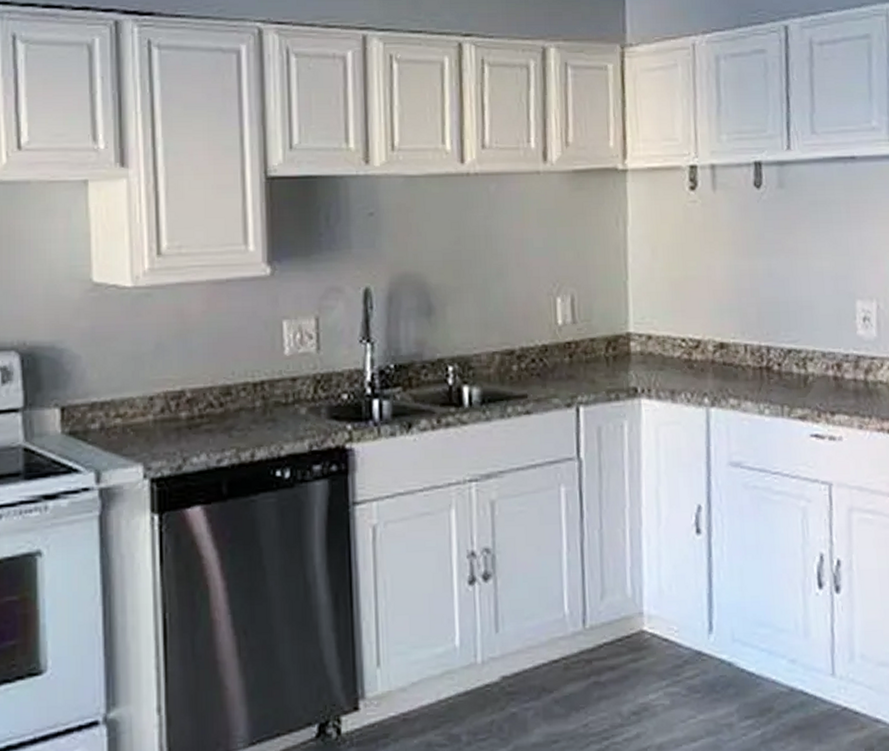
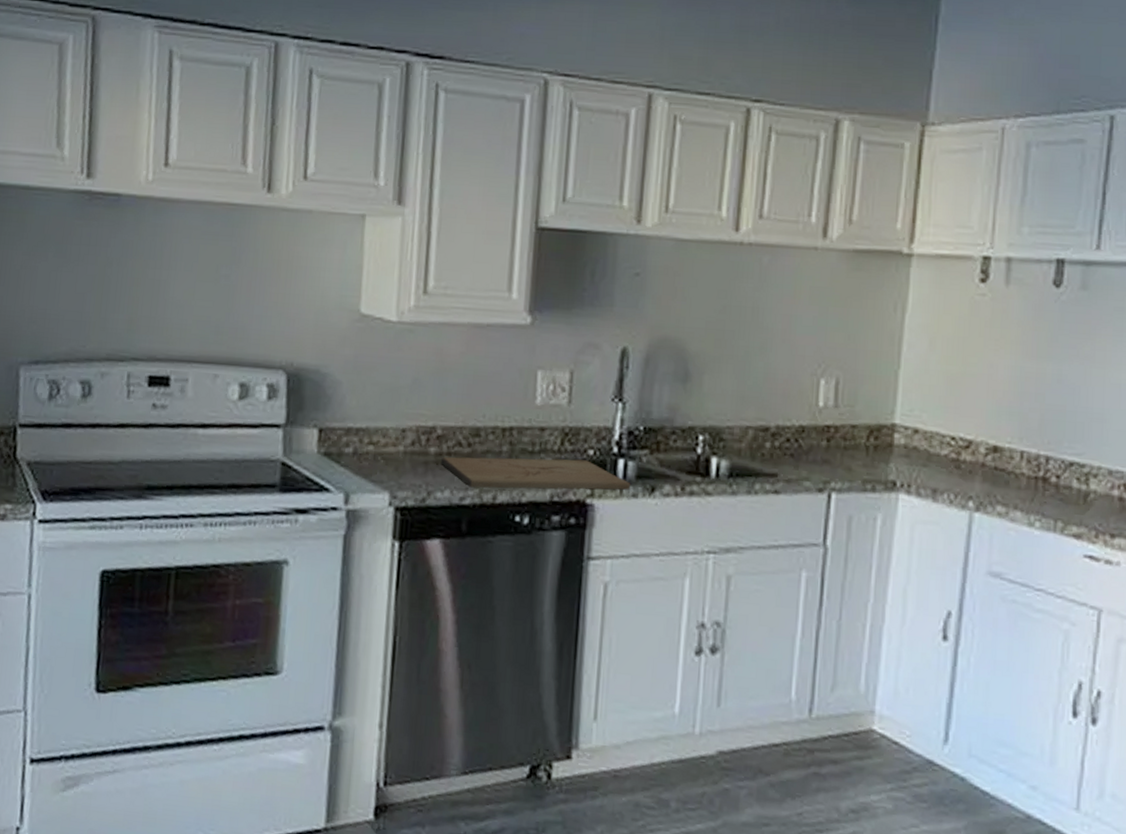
cutting board: none [193,405,388,448] -> present [440,457,631,491]

